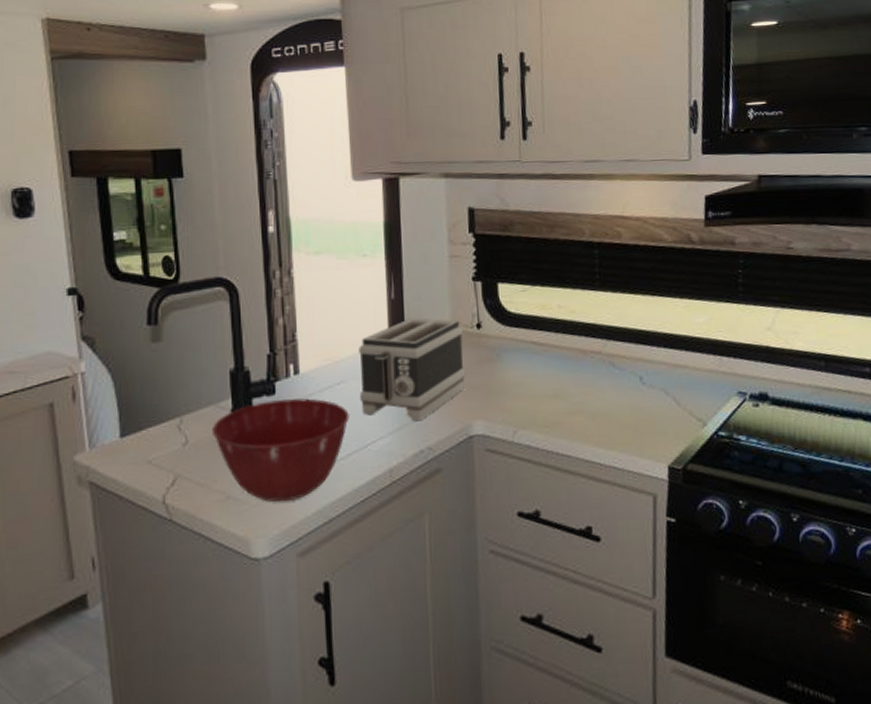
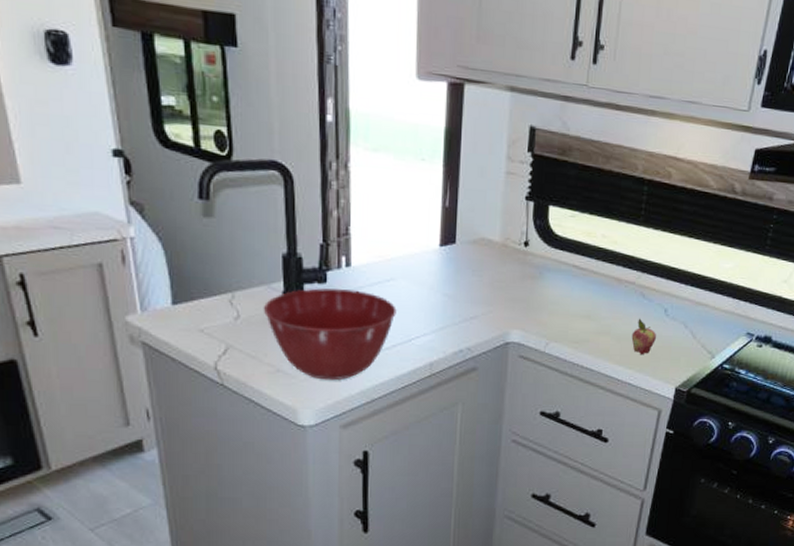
toaster: present [359,317,466,422] -> none [407,227,511,324]
fruit: none [607,390,636,431] -> present [631,318,656,354]

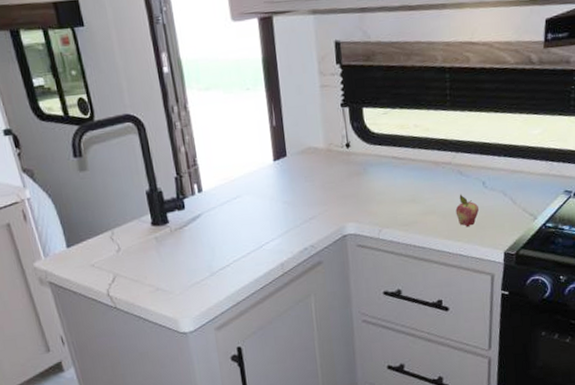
mixing bowl: present [263,288,397,381] -> none [137,211,246,292]

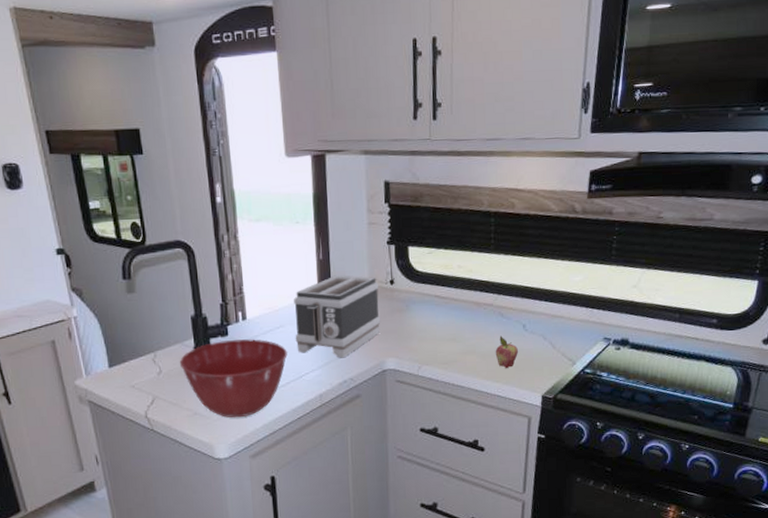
mixing bowl: none [137,211,246,292] -> present [179,339,288,418]
toaster: none [249,141,339,226] -> present [294,275,381,358]

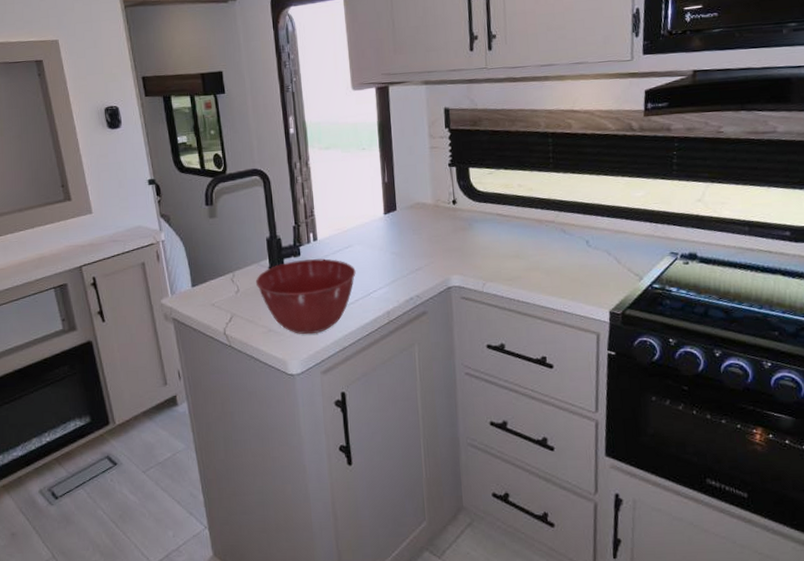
toaster: present [294,275,381,358] -> none [361,196,445,276]
fruit: present [495,336,518,368] -> none [559,252,583,284]

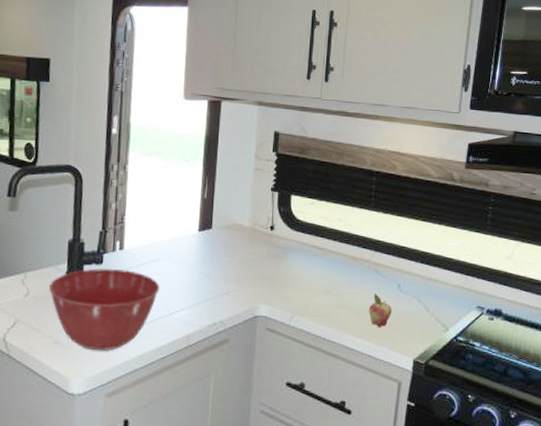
fruit: none [559,252,583,284] -> present [369,293,392,327]

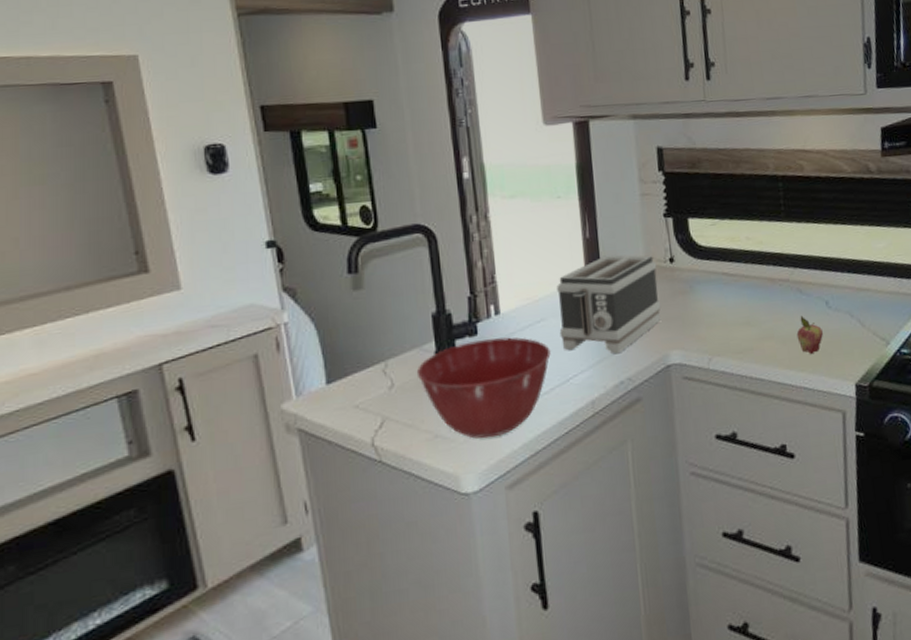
toaster: none [169,215,259,299] -> present [557,255,662,354]

